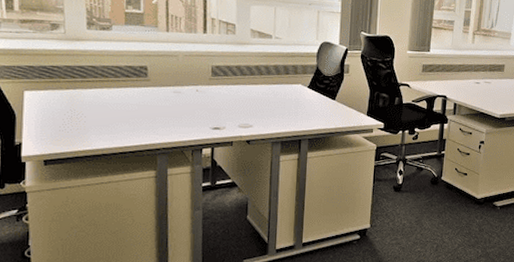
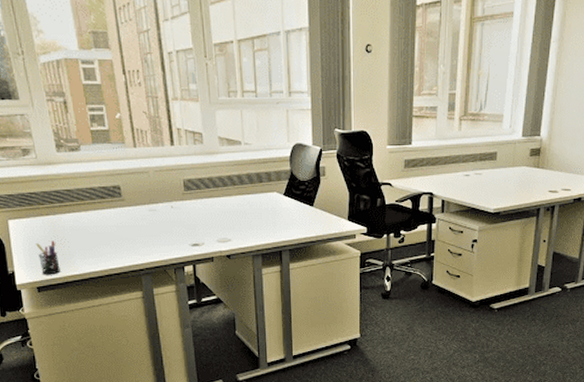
pen holder: none [50,114,72,149] -> present [36,240,60,275]

